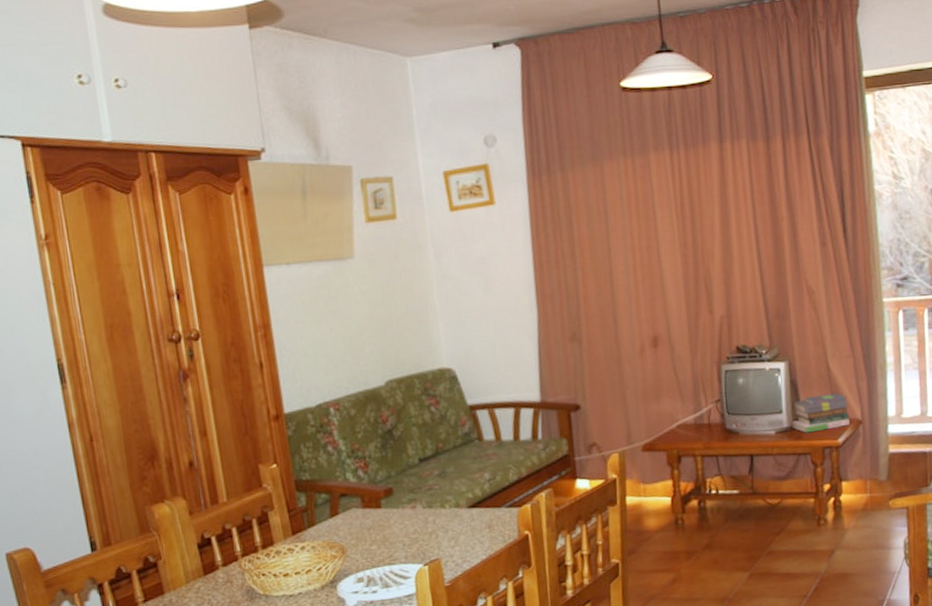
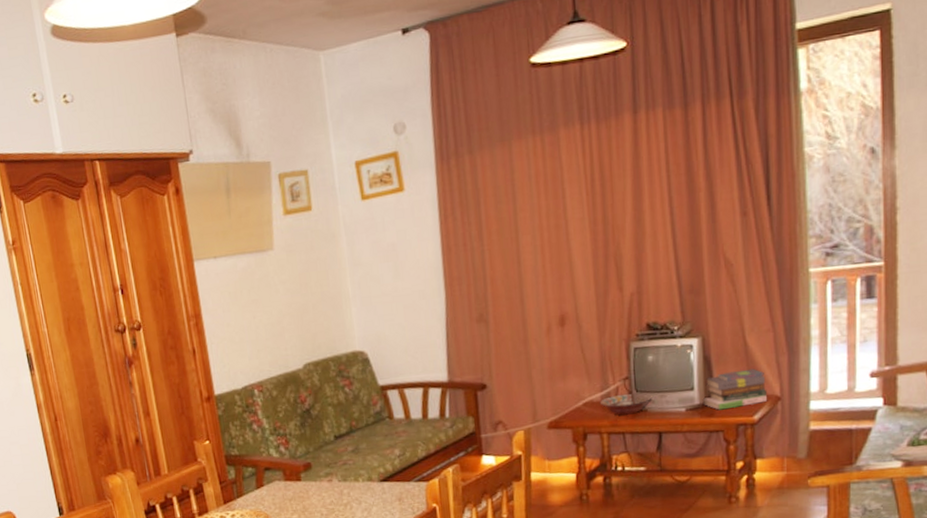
decorative bowl: none [693,416,744,438] -> present [599,393,652,416]

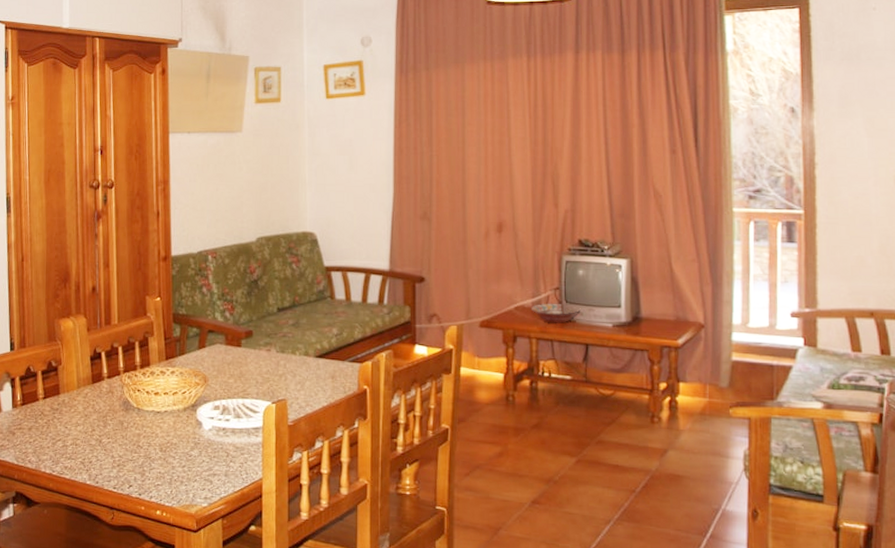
books: present [703,368,768,410] -> none [630,294,692,330]

